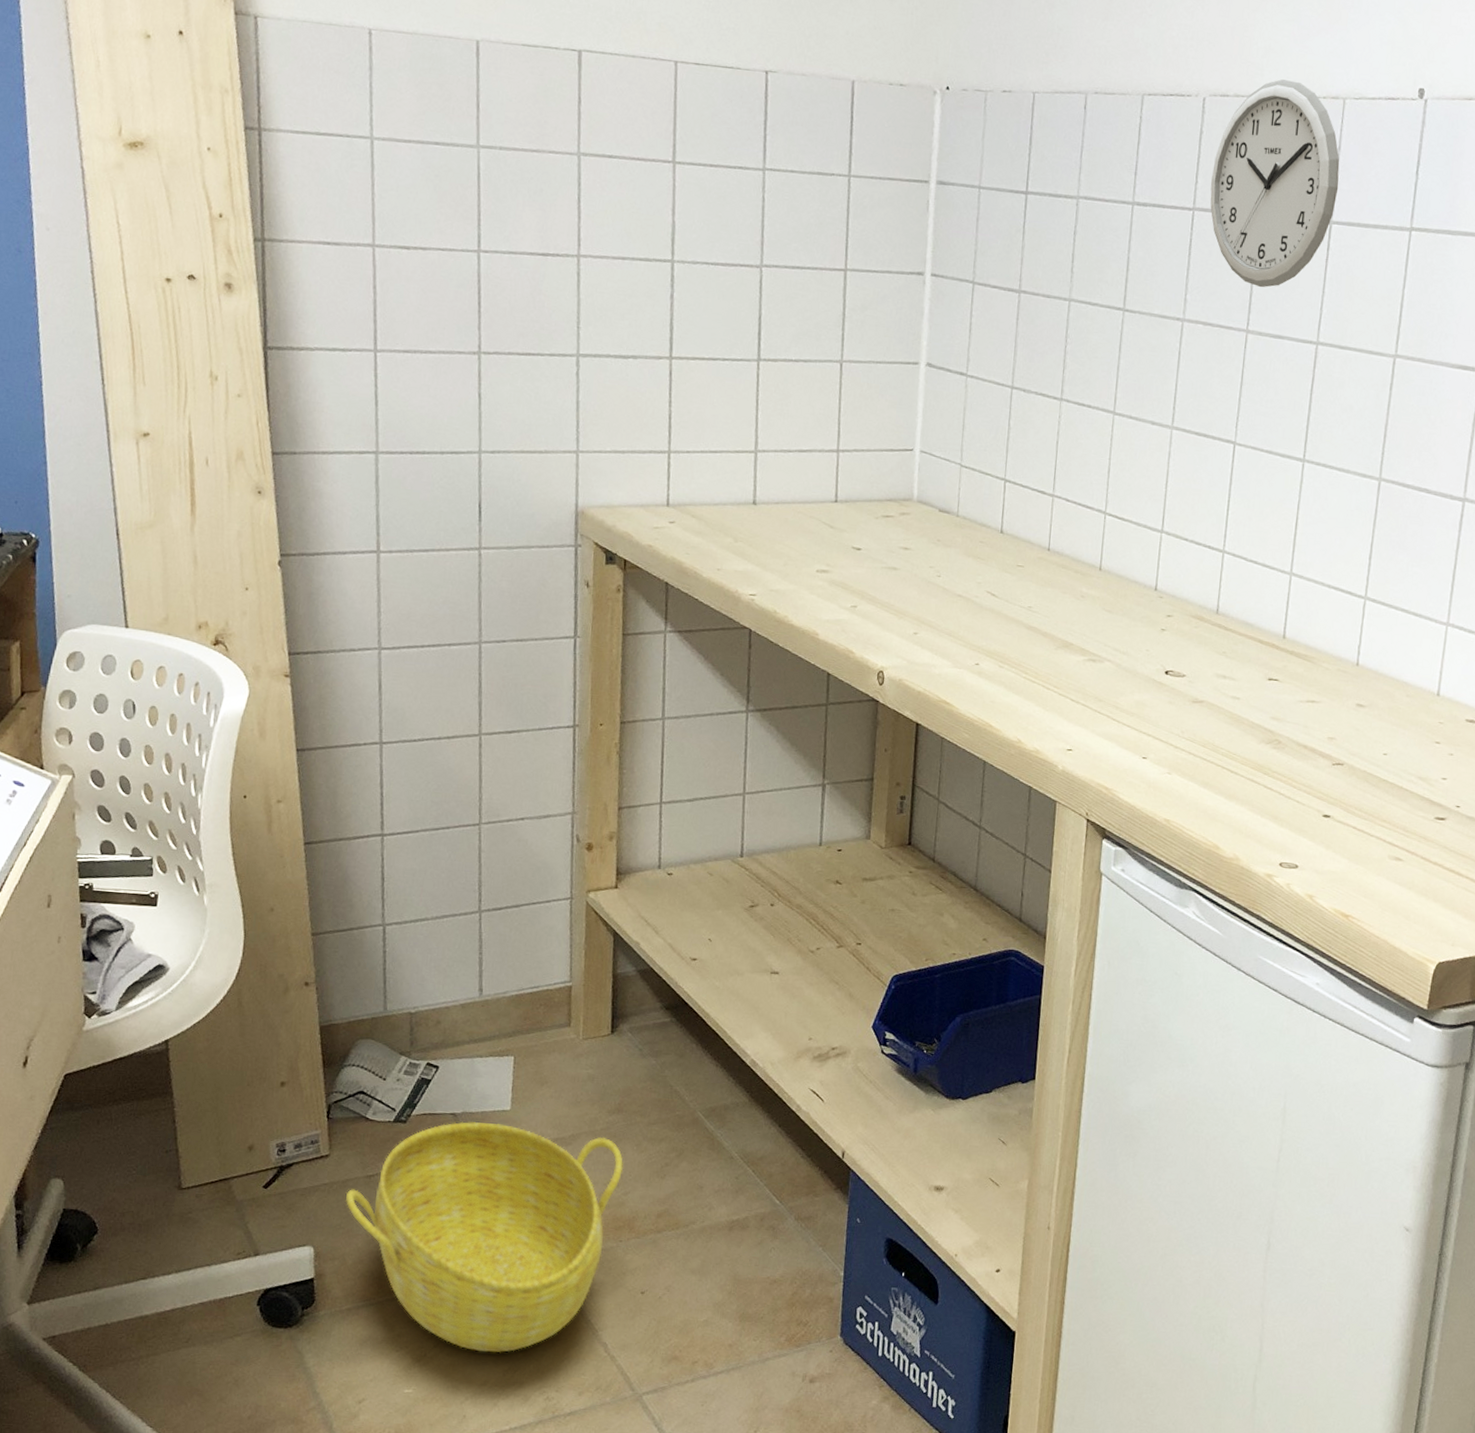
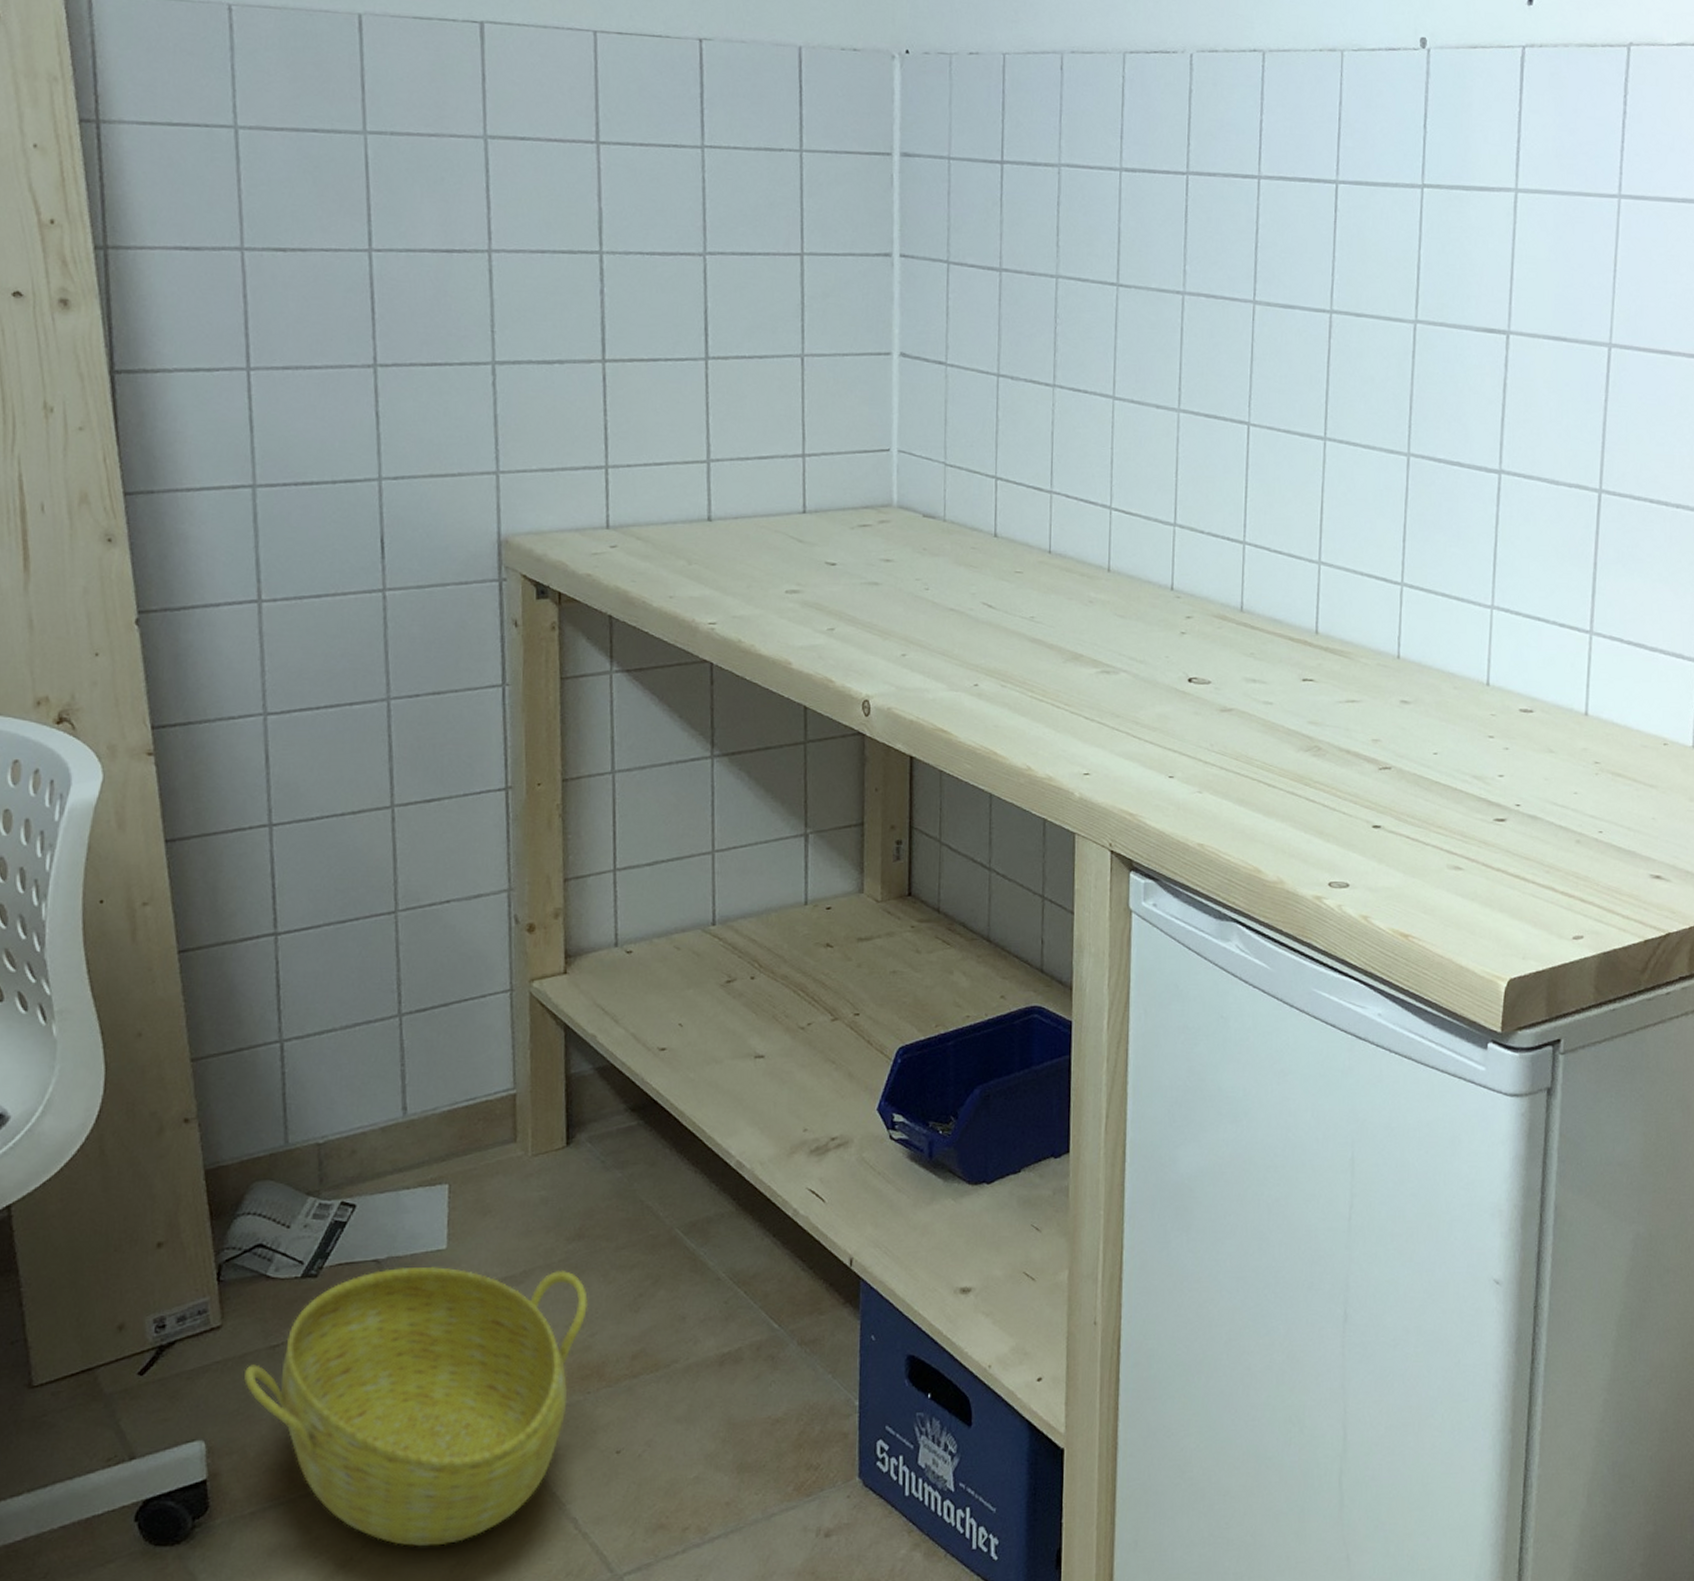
wall clock: present [1210,79,1340,288] -> none [1204,32,1343,255]

